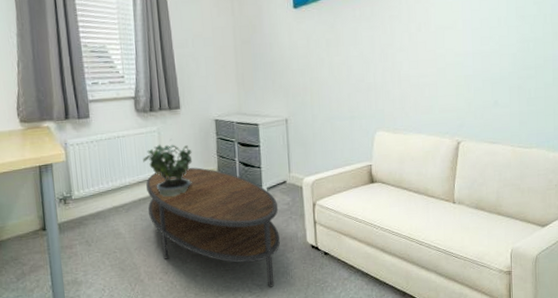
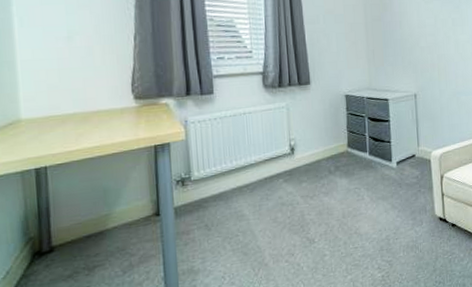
potted plant: present [143,138,193,197] -> none [270,114,323,175]
coffee table: present [146,167,280,288] -> none [273,143,409,264]

